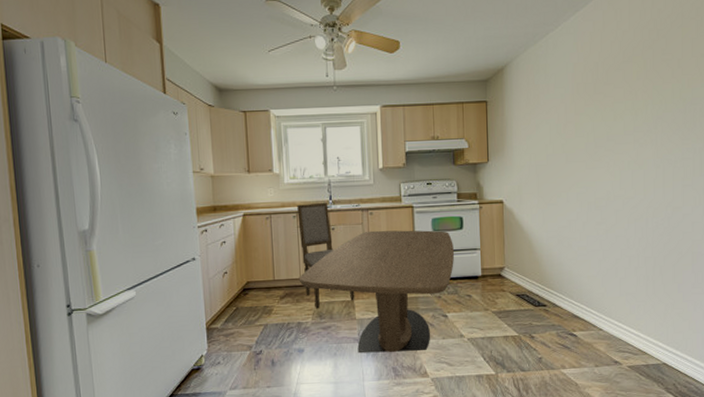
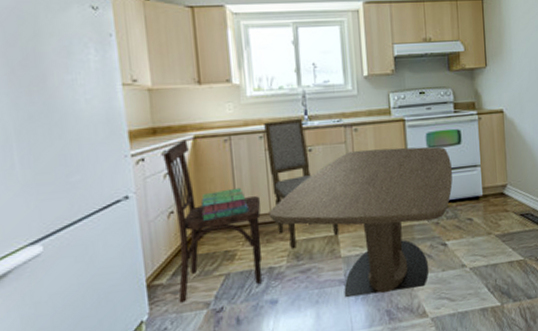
dining chair: none [220,216,293,344] -> present [163,139,262,303]
stack of books: none [247,256,284,281] -> present [200,187,249,221]

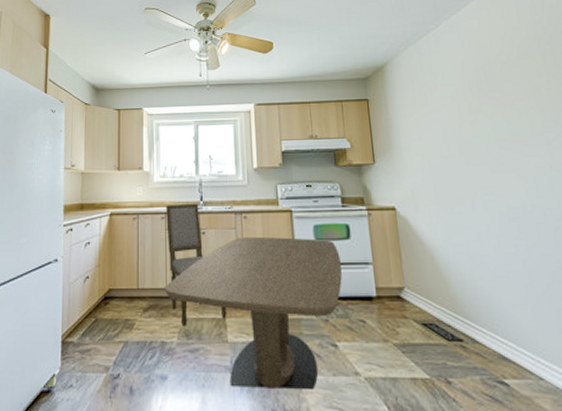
dining chair: present [163,139,262,303] -> none [85,215,159,363]
stack of books: present [200,187,249,221] -> none [110,261,148,288]

